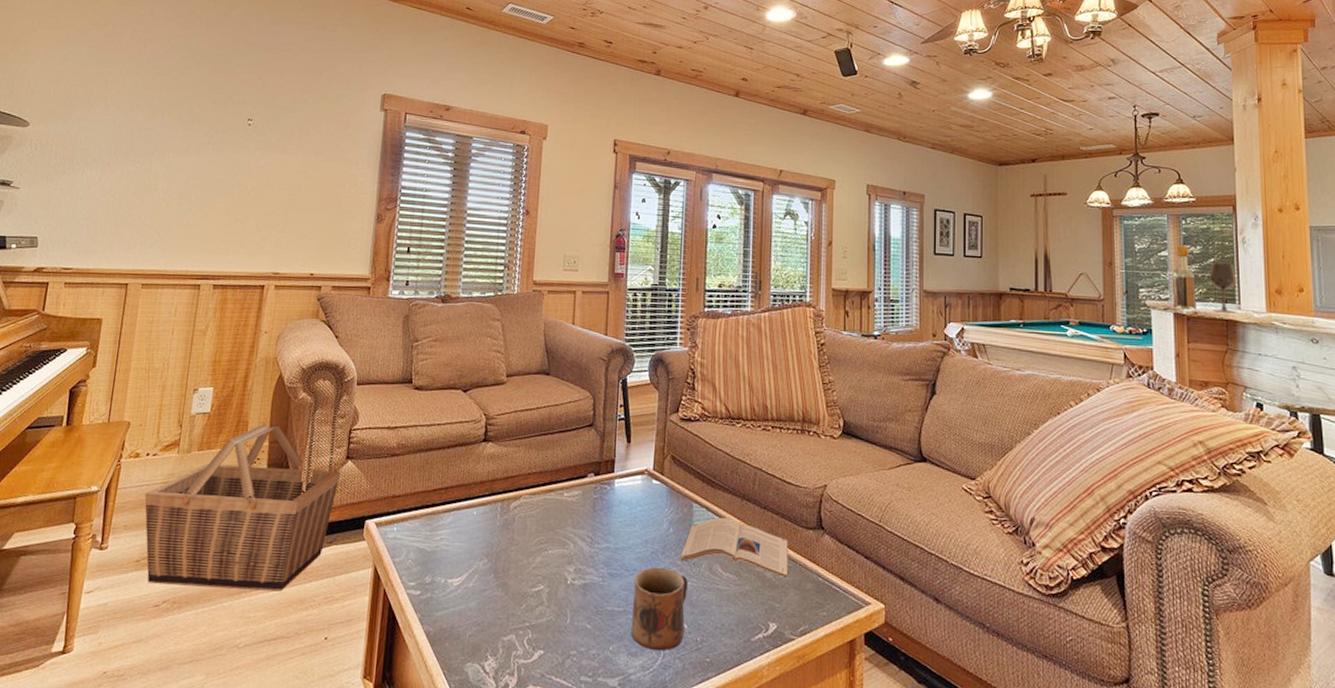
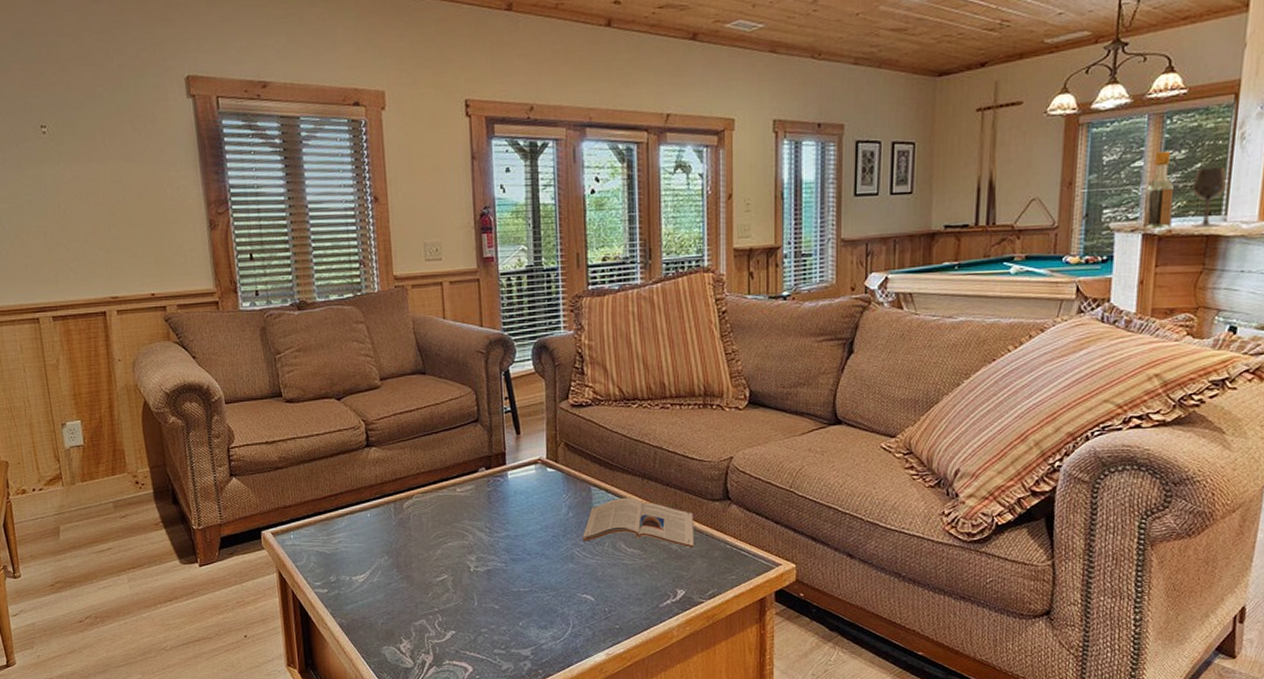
basket: present [144,423,340,592] -> none [42,449,228,603]
mug: present [630,567,688,650] -> none [536,549,592,622]

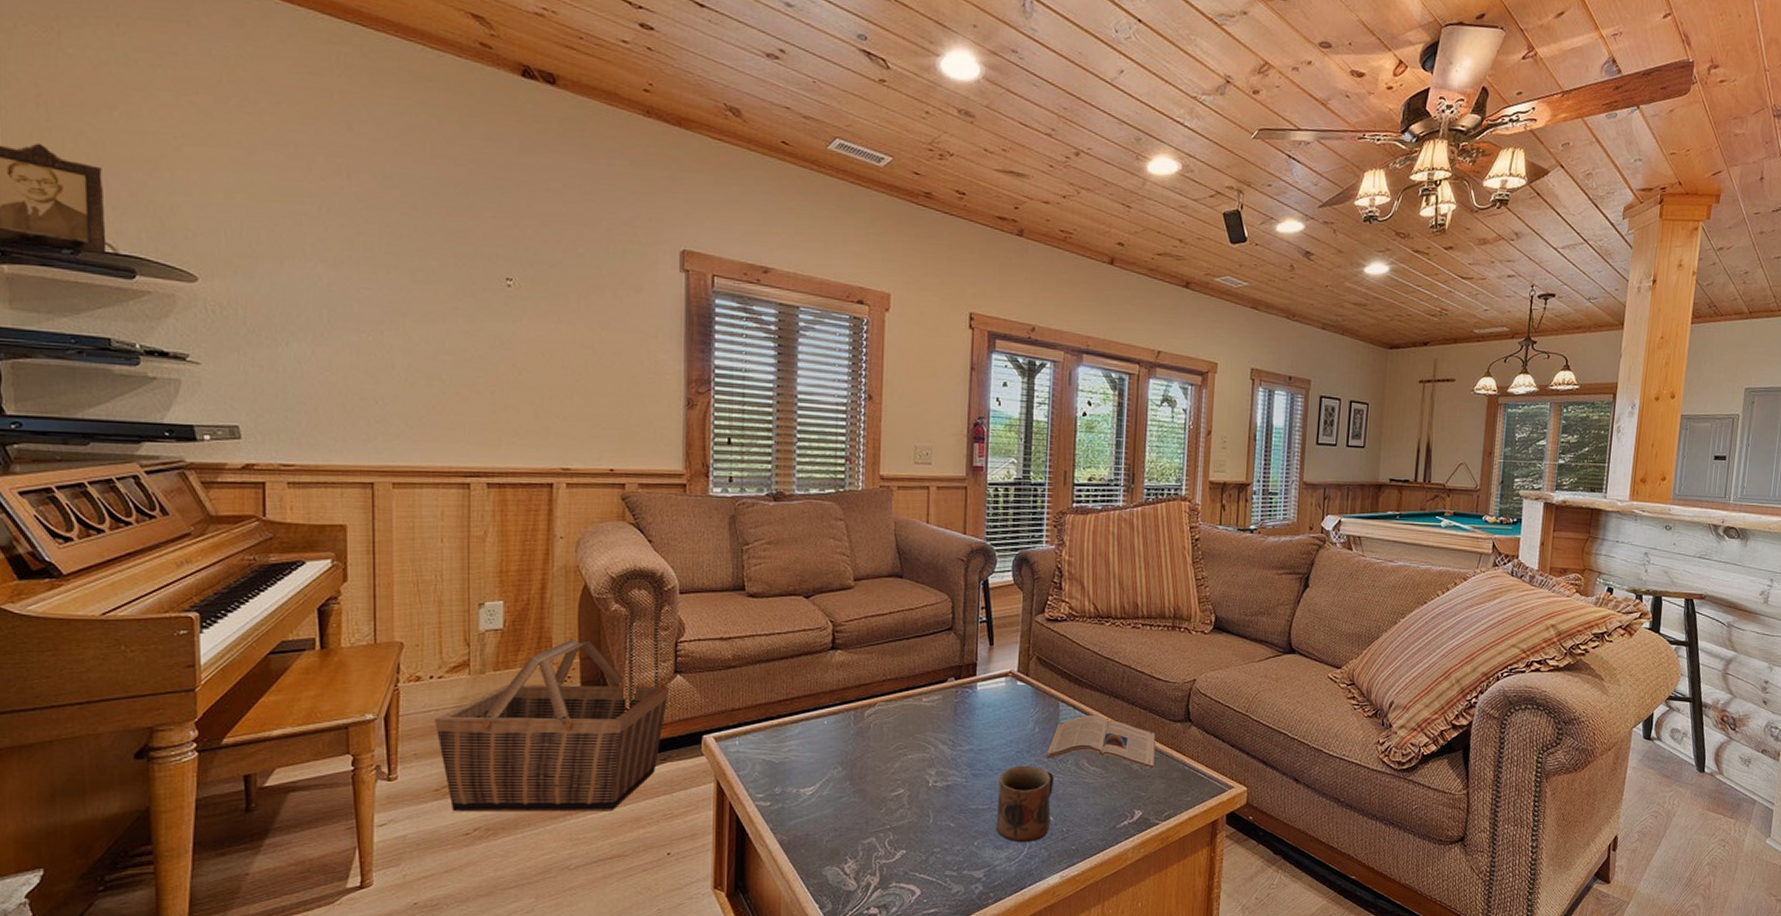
basket: none [42,449,228,603] -> present [435,638,669,812]
mug: none [536,549,592,622] -> present [996,765,1054,842]
bottle: present [1142,151,1175,229] -> none [1544,434,1569,499]
wine glass: present [1191,167,1226,228] -> none [1580,452,1607,502]

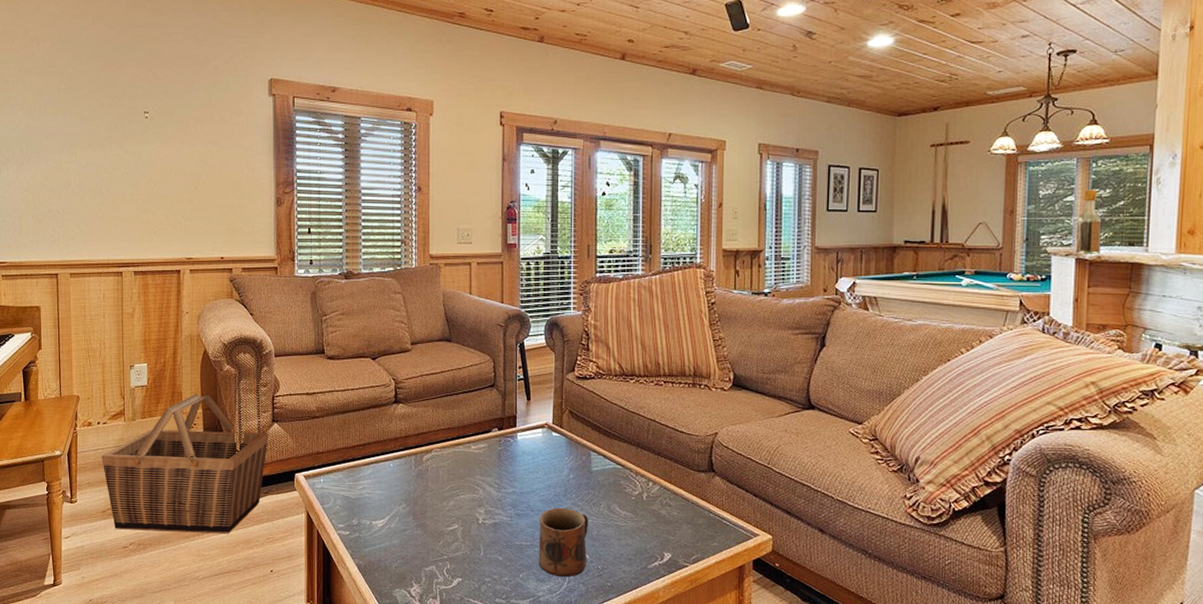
magazine: present [1046,714,1156,768] -> none [581,463,681,515]
bottle: none [1544,434,1569,499] -> present [1075,190,1102,254]

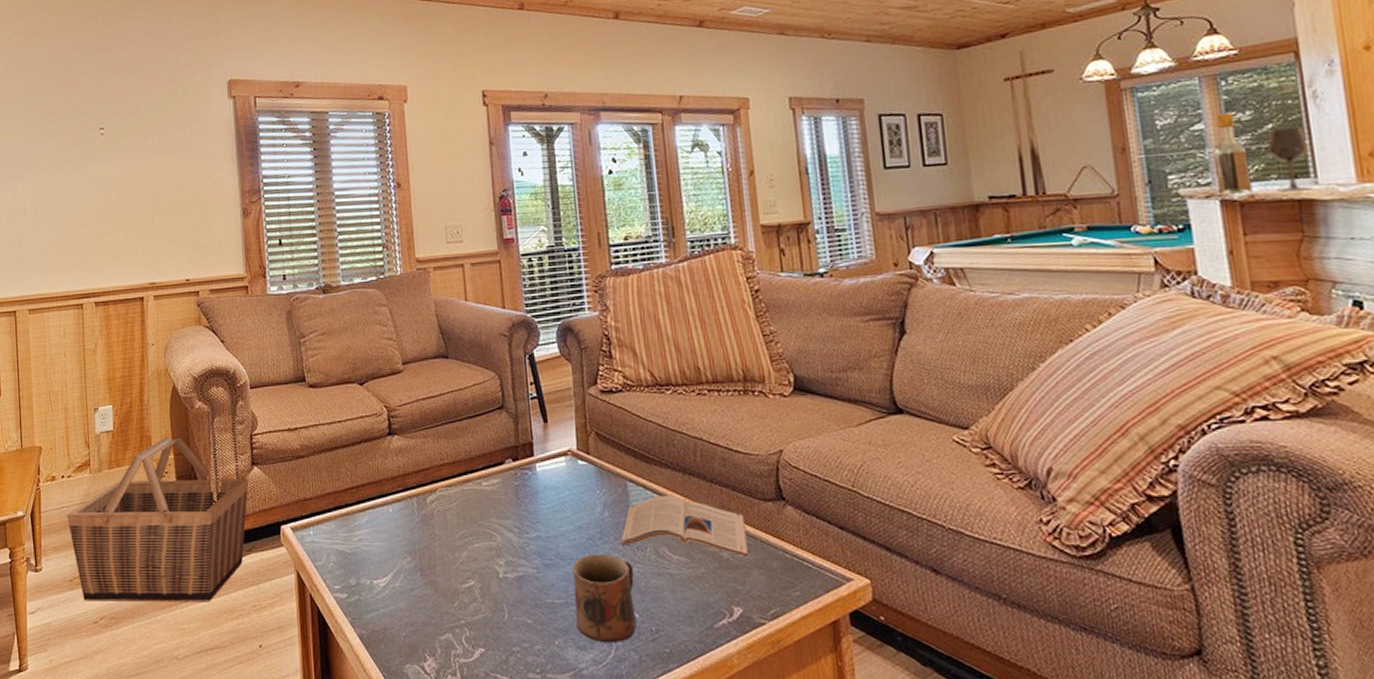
magazine: none [581,463,681,515] -> present [621,495,748,557]
wine glass: none [1118,206,1146,256] -> present [1268,127,1312,192]

